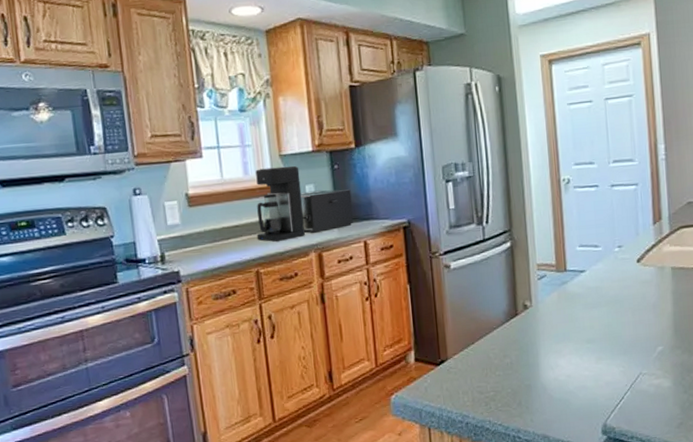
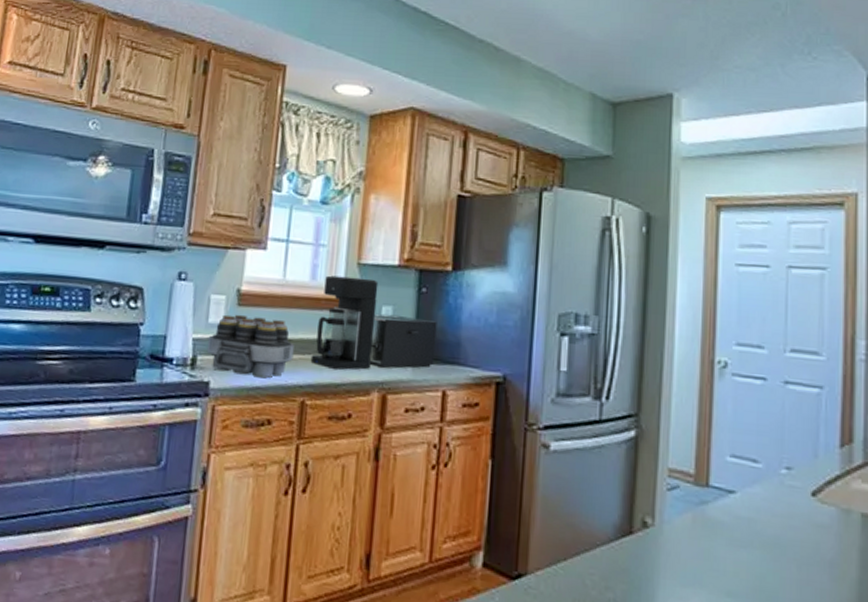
spice rack: none [170,212,243,261] -> present [206,314,295,379]

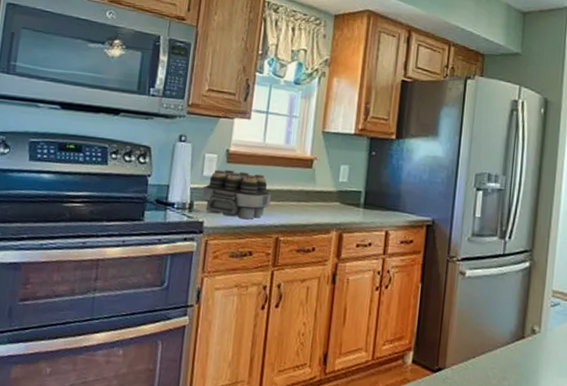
coffee maker: present [310,275,379,371] -> none [284,140,338,214]
toaster: present [369,313,437,369] -> none [329,170,383,214]

